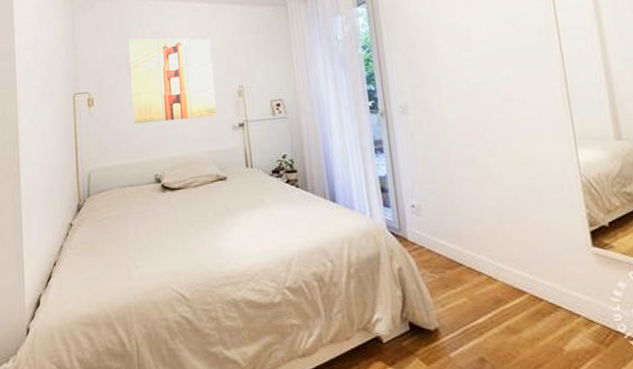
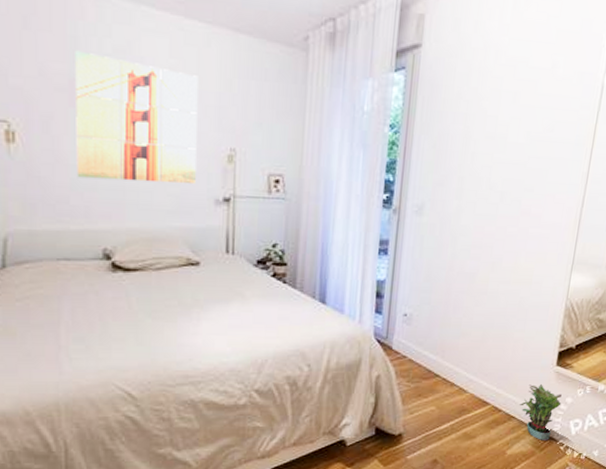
potted plant: none [563,267,614,335] -> present [520,383,562,442]

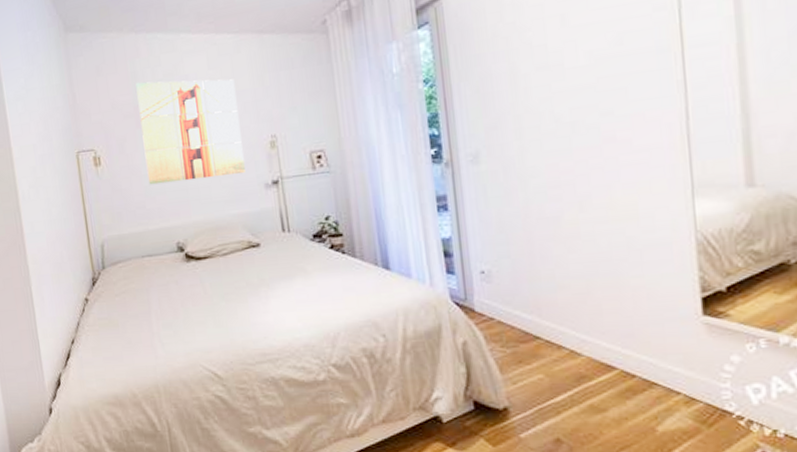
potted plant: present [520,383,562,442] -> none [661,339,725,414]

